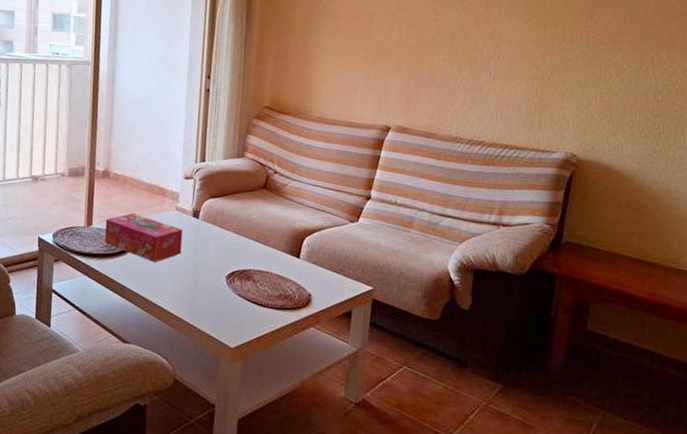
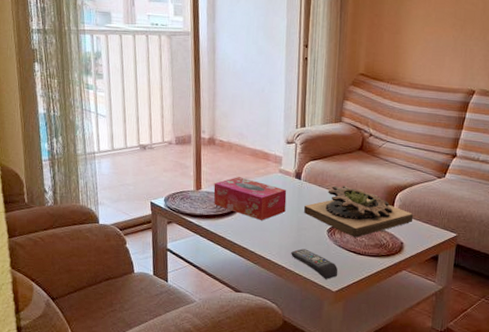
remote control: none [185,296,237,333] -> present [291,248,338,279]
succulent planter: none [201,227,323,287] -> present [304,186,414,238]

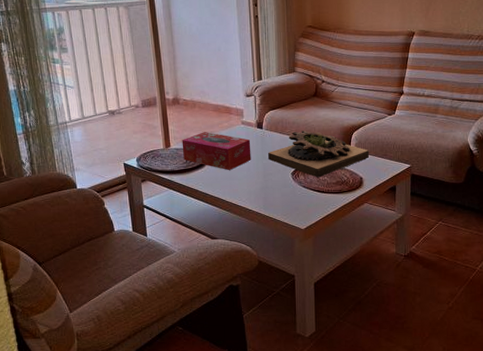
remote control: present [291,248,338,279] -> none [260,192,305,219]

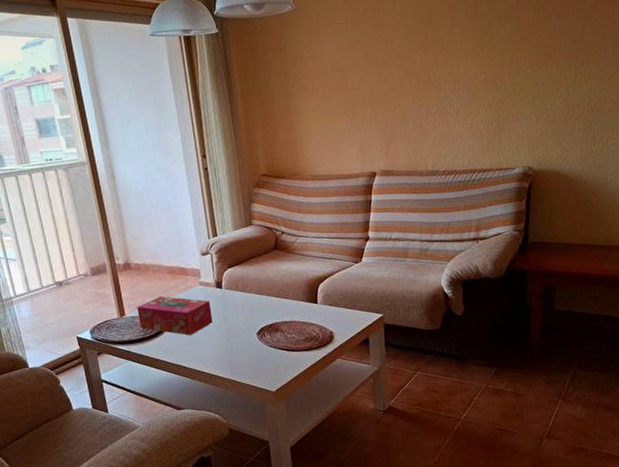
succulent planter: present [268,131,370,178] -> none [230,286,339,336]

